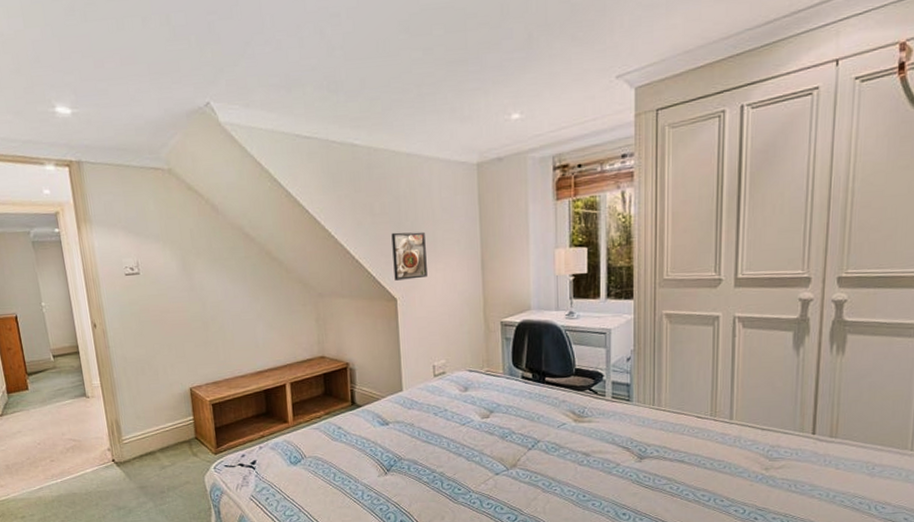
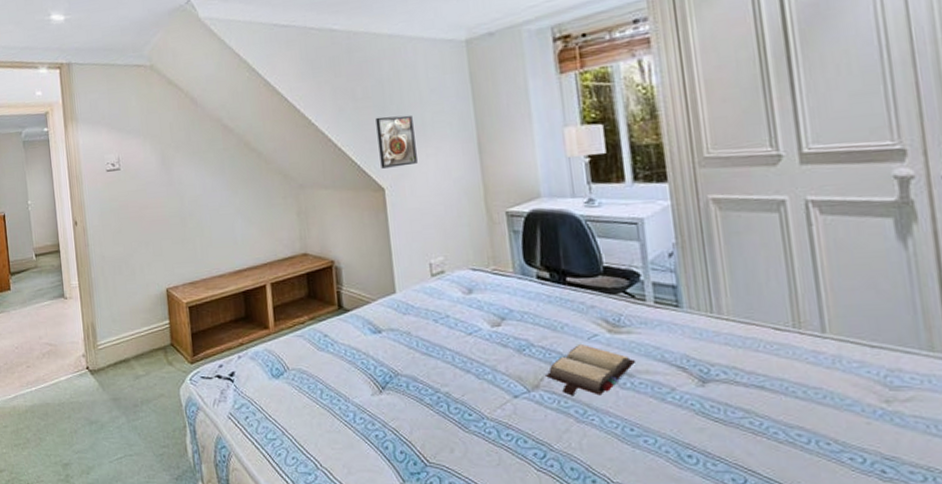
hardback book: none [522,431,593,472] -> present [546,343,636,396]

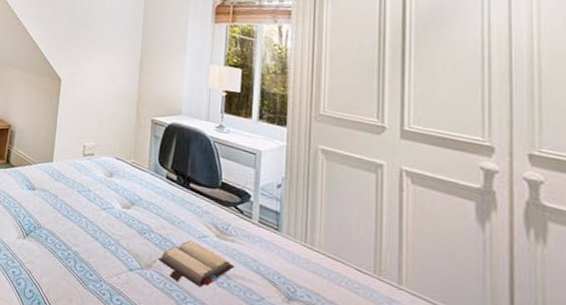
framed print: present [375,115,418,169] -> none [62,24,94,66]

